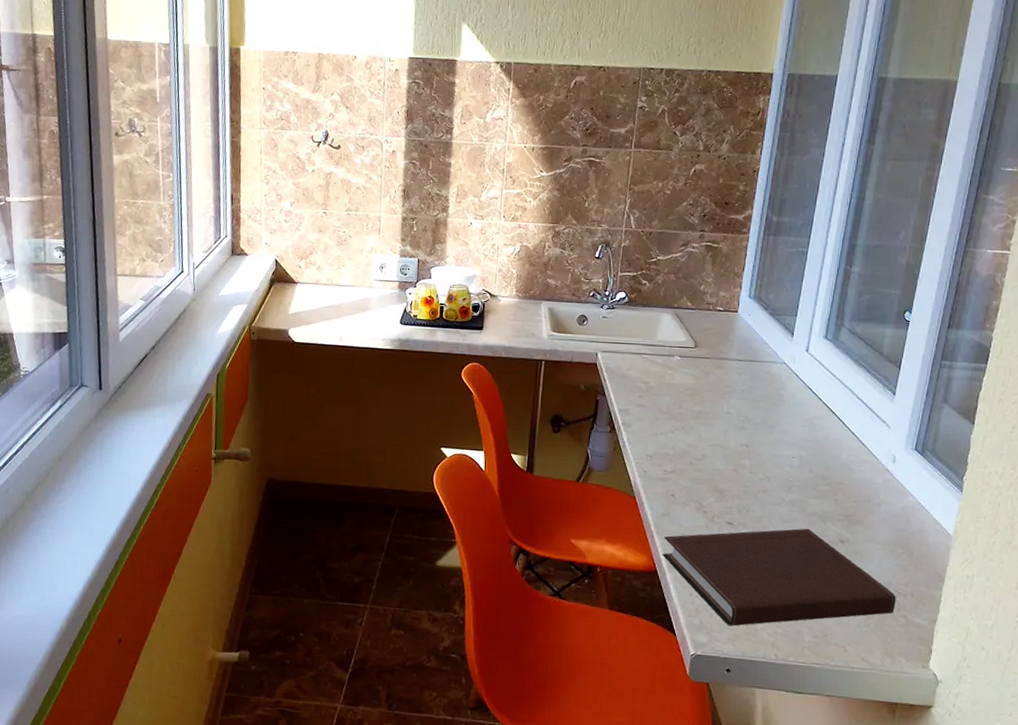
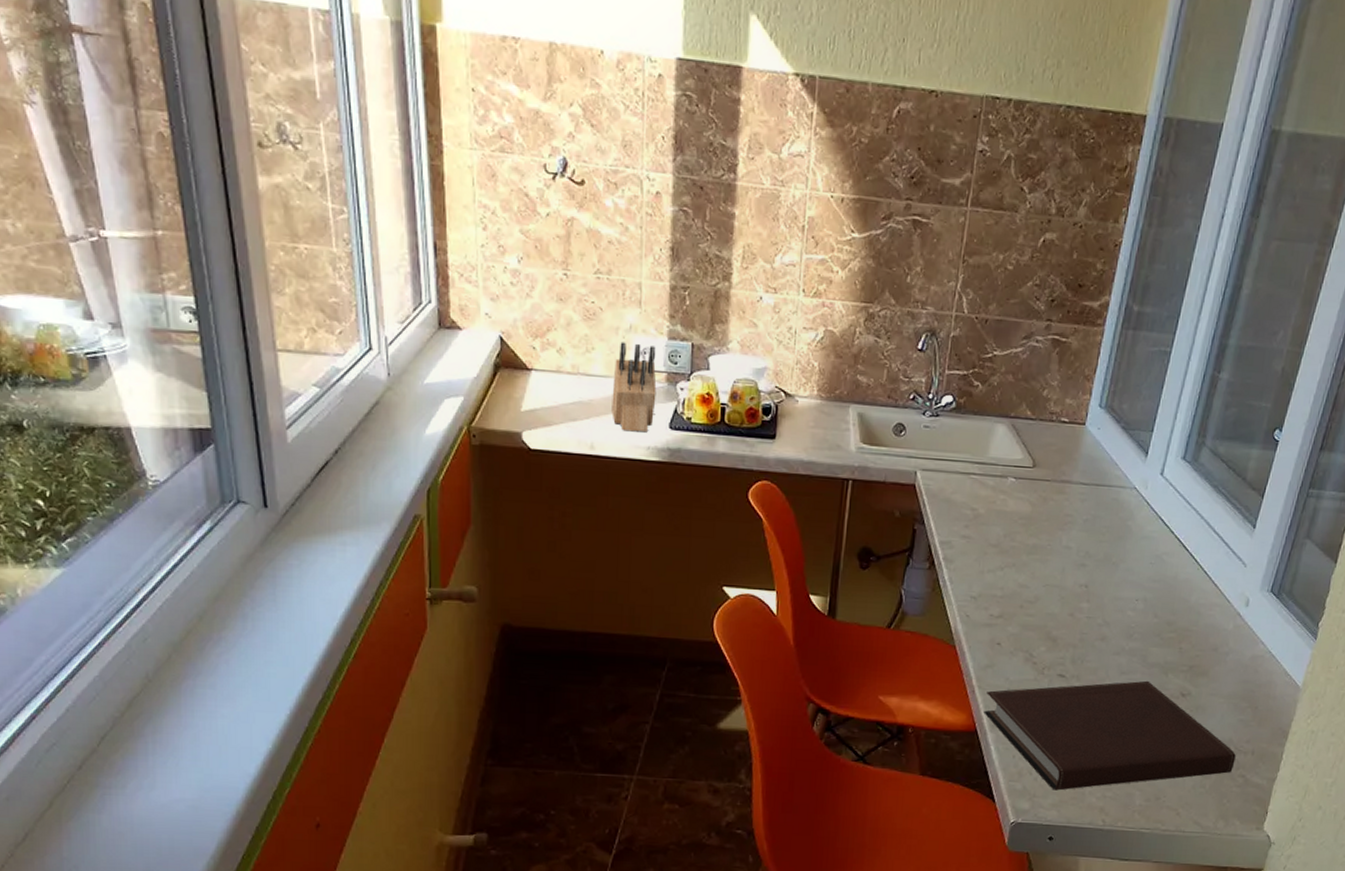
knife block: none [356,260,391,327] -> present [612,342,657,432]

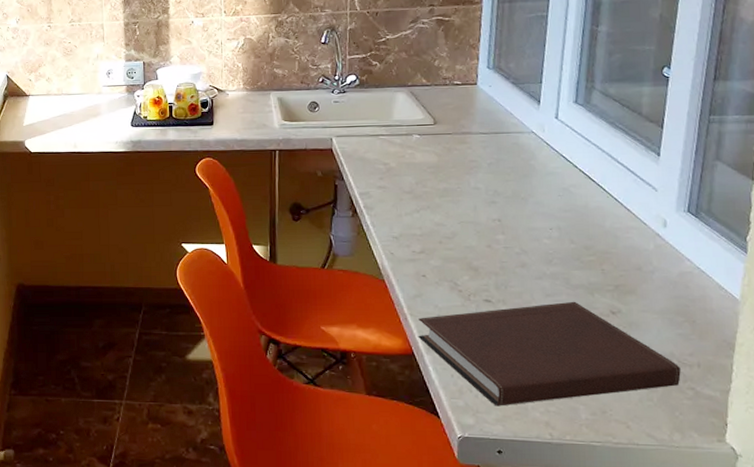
knife block: present [612,342,657,432] -> none [87,67,120,132]

